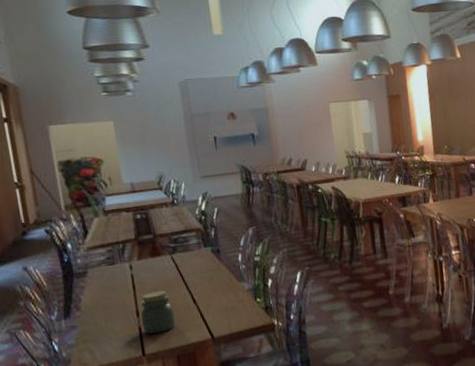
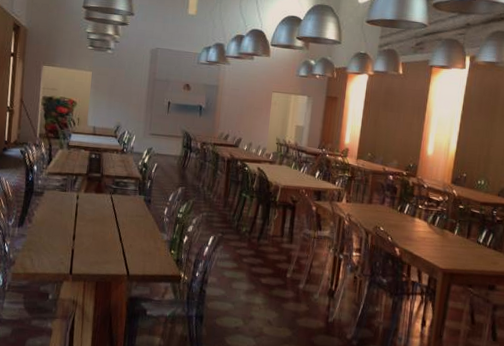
jar: present [140,290,176,334] -> none [75,222,103,259]

